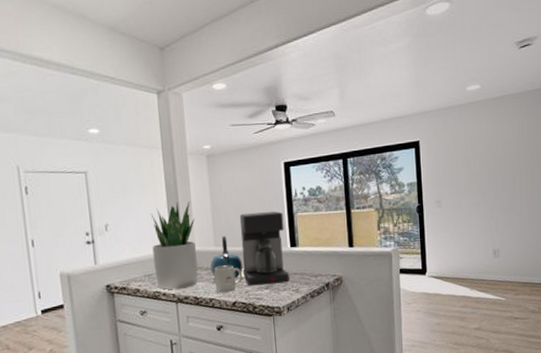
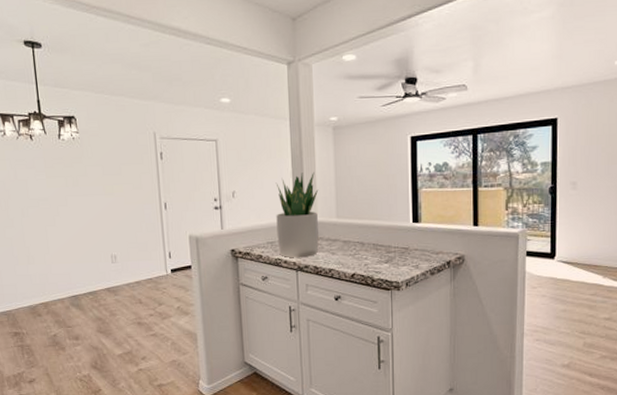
kettle: present [210,236,243,278] -> none [331,208,364,250]
mug: present [214,265,243,293] -> none [334,237,363,264]
coffee maker: present [239,211,289,286] -> none [362,185,410,259]

